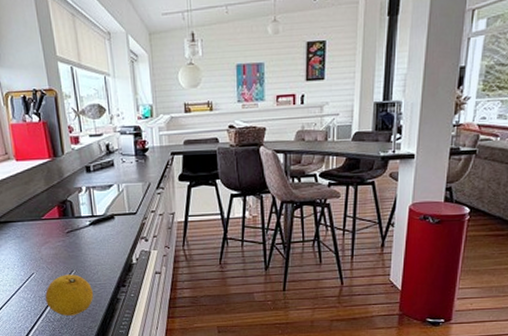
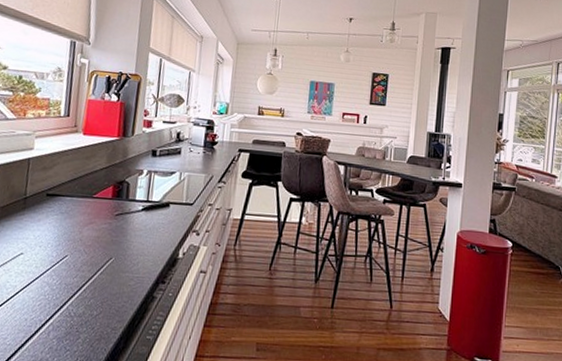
fruit: present [45,274,94,316] -> none [71,261,129,312]

